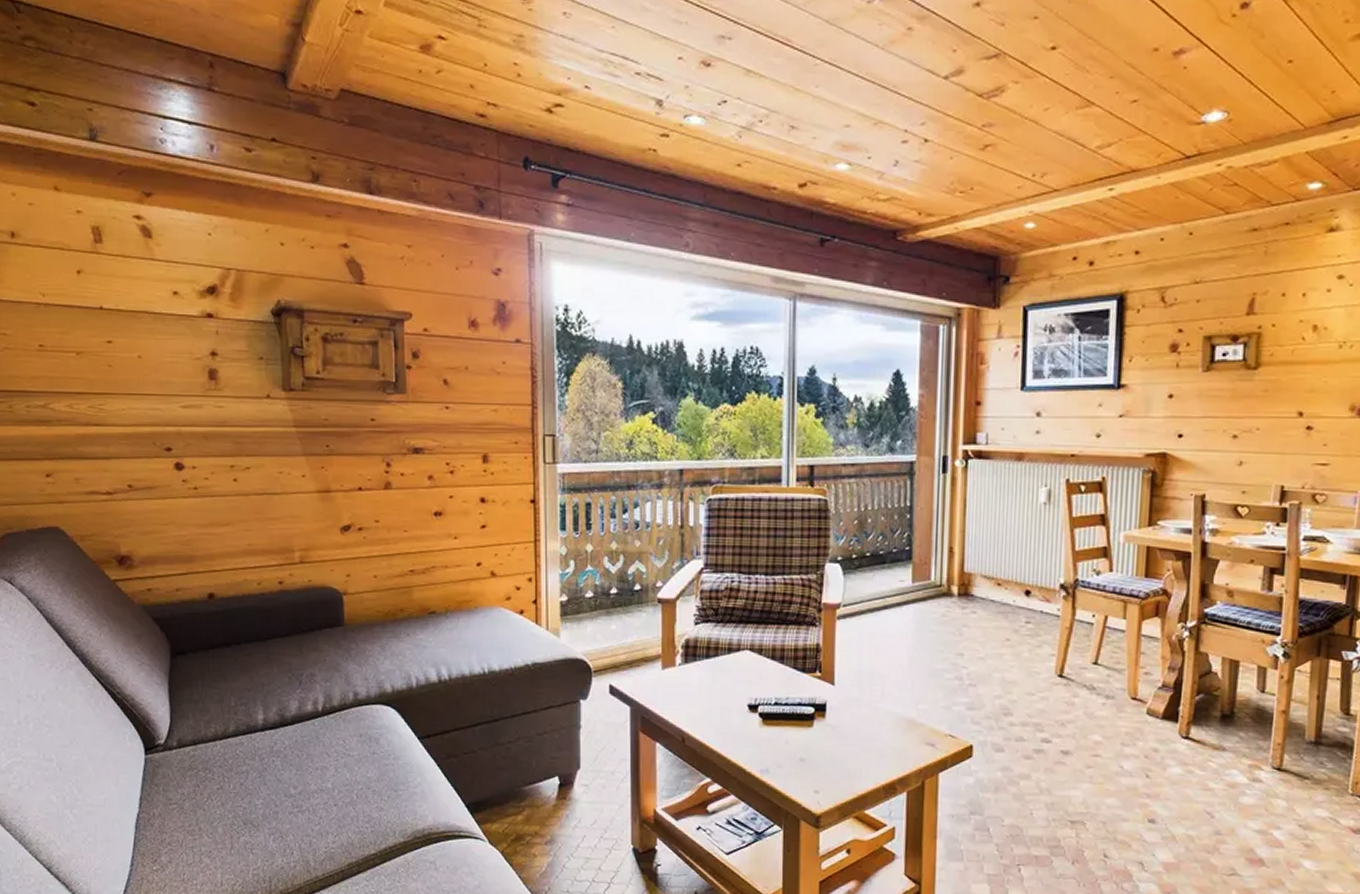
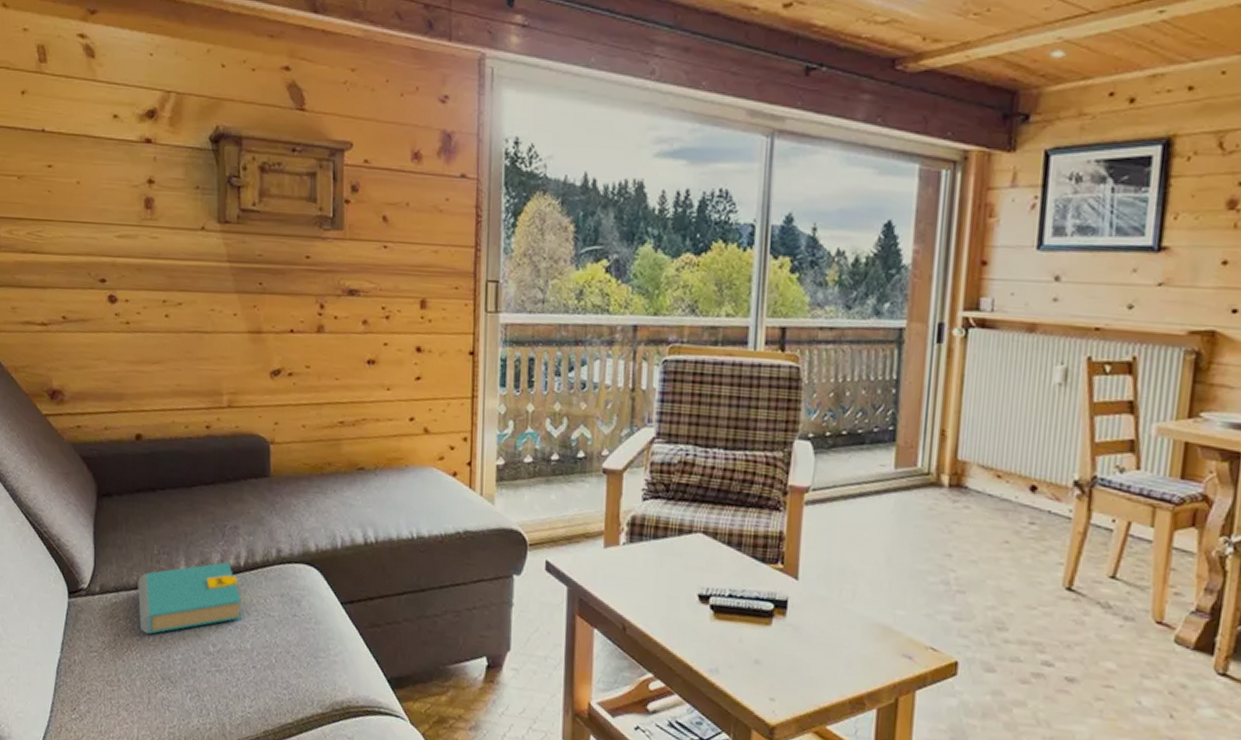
book: none [216,708,322,782] -> present [138,562,242,634]

